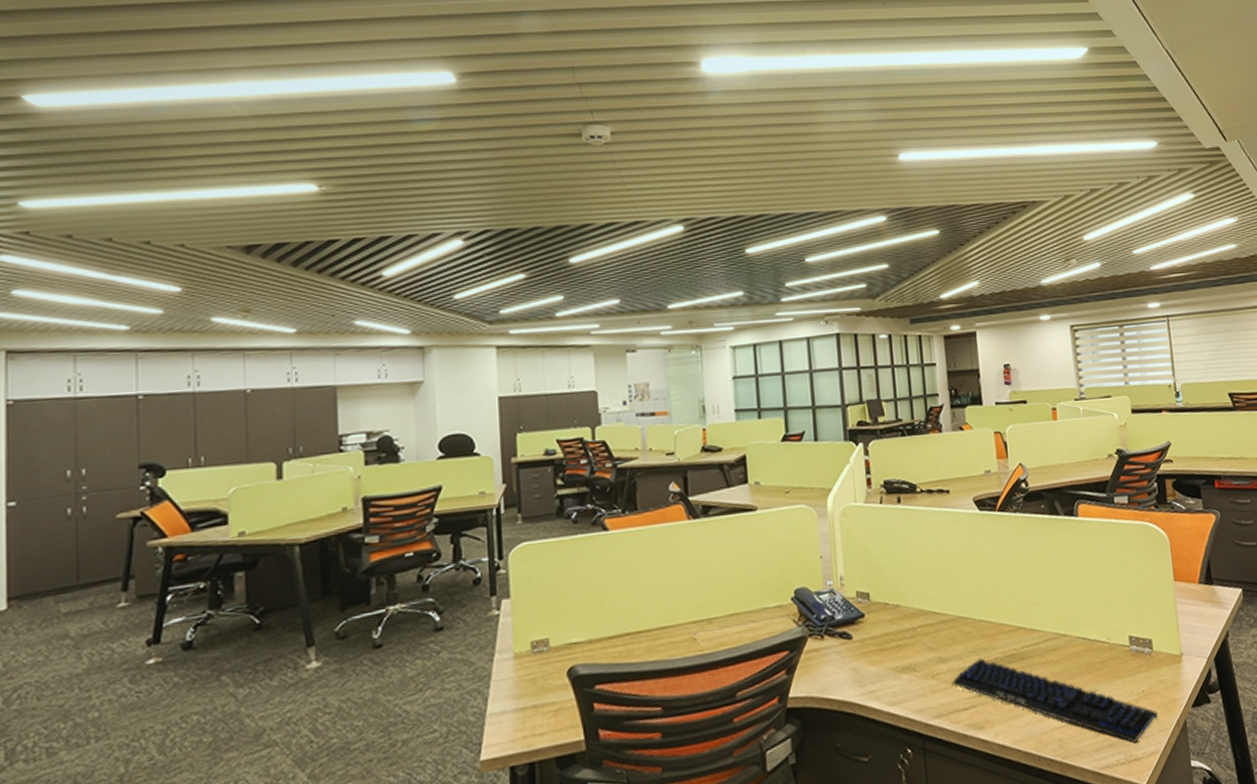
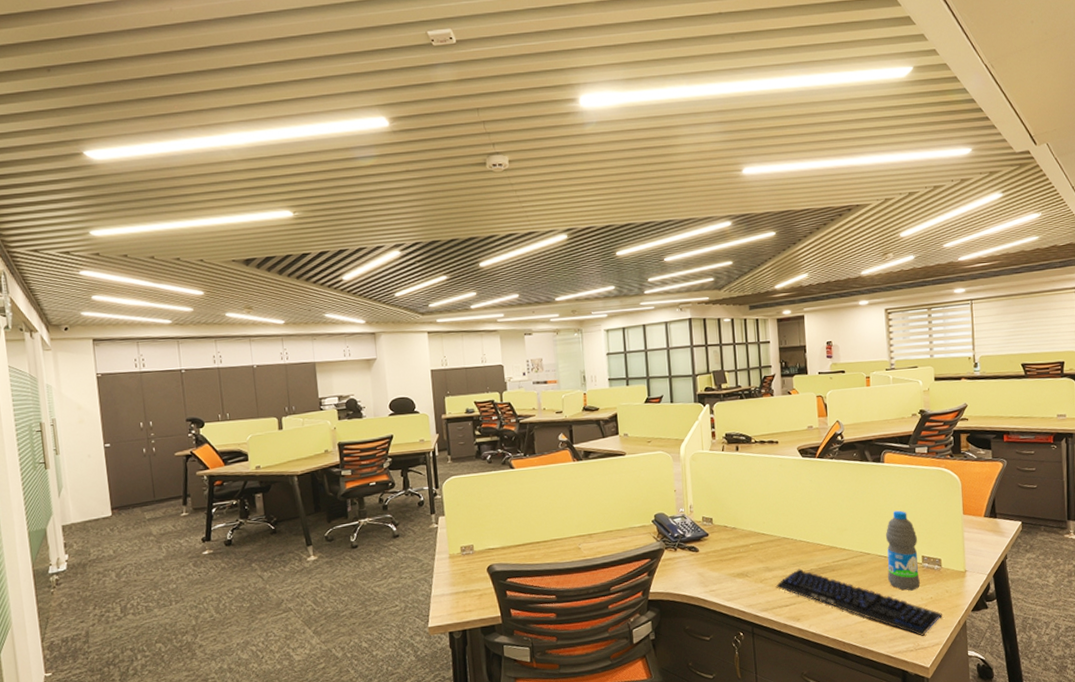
water bottle: none [1083,577,1129,683] -> present [885,510,920,591]

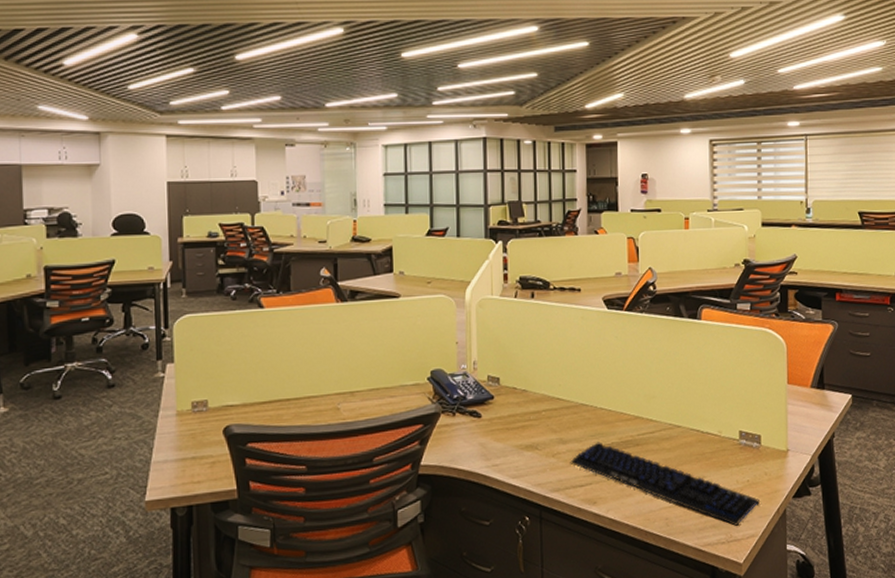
water bottle: present [885,510,920,591] -> none [699,376,736,472]

